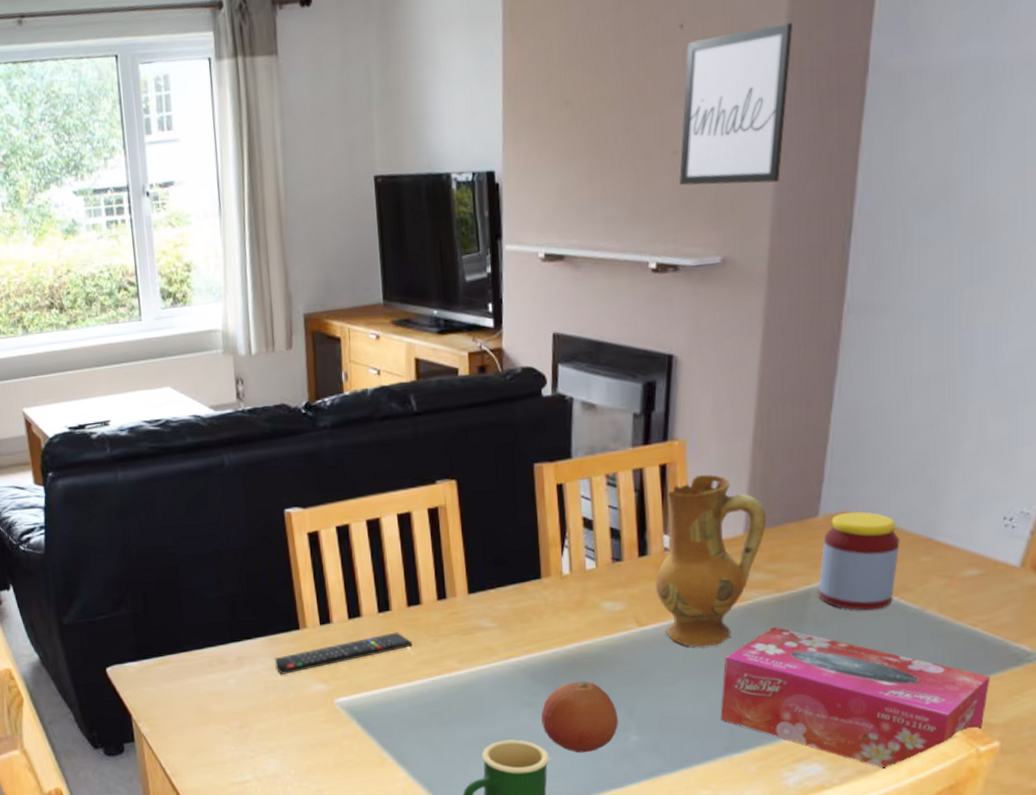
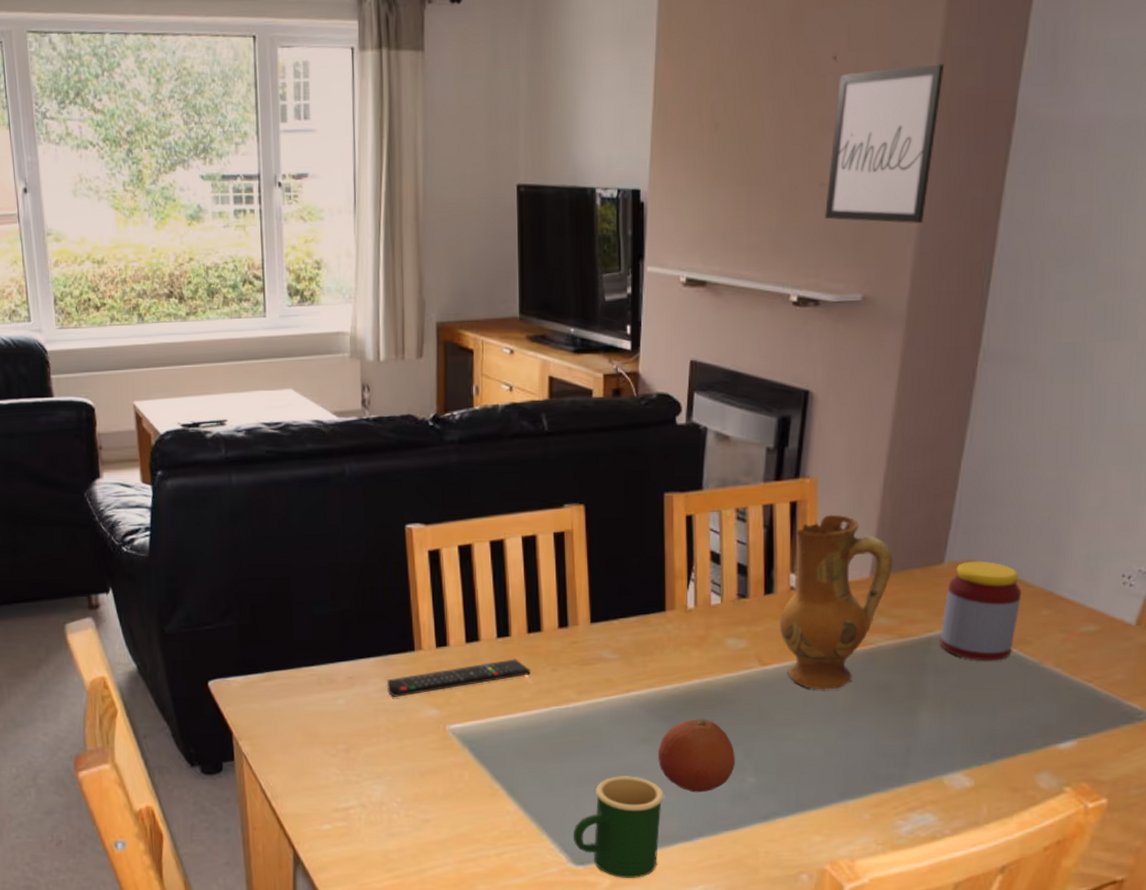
tissue box: present [720,626,990,770] -> none [837,672,1102,822]

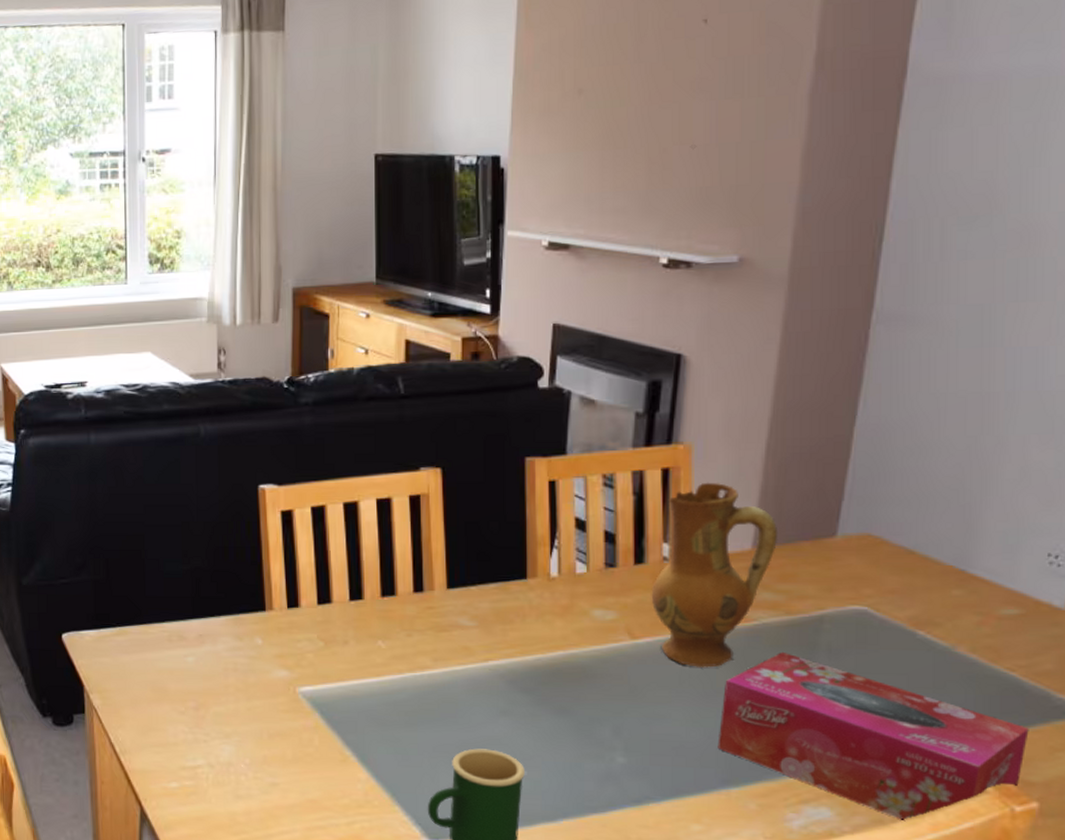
remote control: present [386,659,530,697] -> none [236,622,384,657]
fruit: present [658,719,735,793] -> none [519,692,603,771]
wall art: present [825,63,945,223] -> none [697,22,826,183]
tissue box: none [837,672,1102,822] -> present [717,651,1029,822]
jar: present [940,560,1022,661] -> none [833,534,928,644]

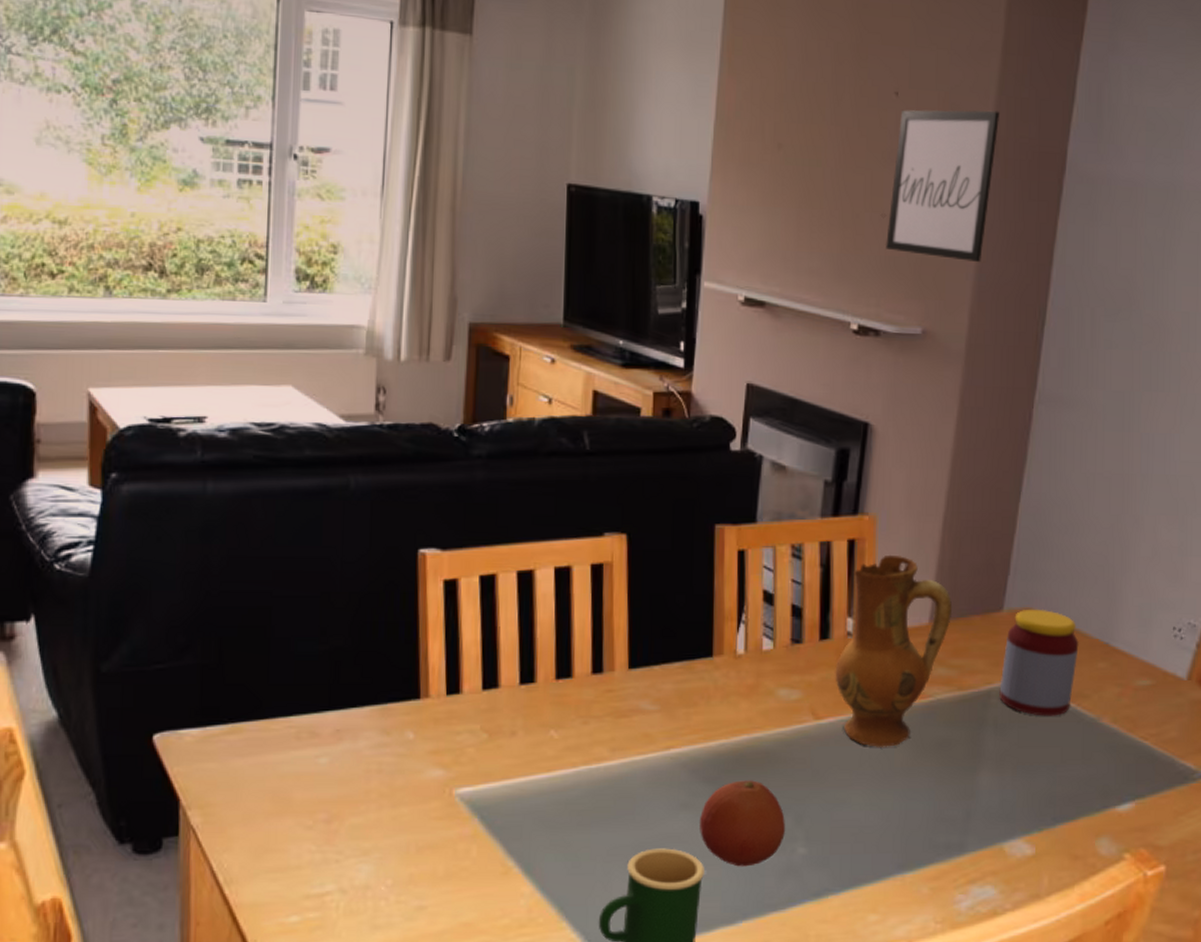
fruit: none [519,692,603,771] -> present [700,780,785,867]
wall art: none [697,22,826,183] -> present [886,109,1000,262]
tissue box: present [717,651,1029,822] -> none [894,728,1158,894]
jar: none [833,534,928,644] -> present [999,609,1079,716]

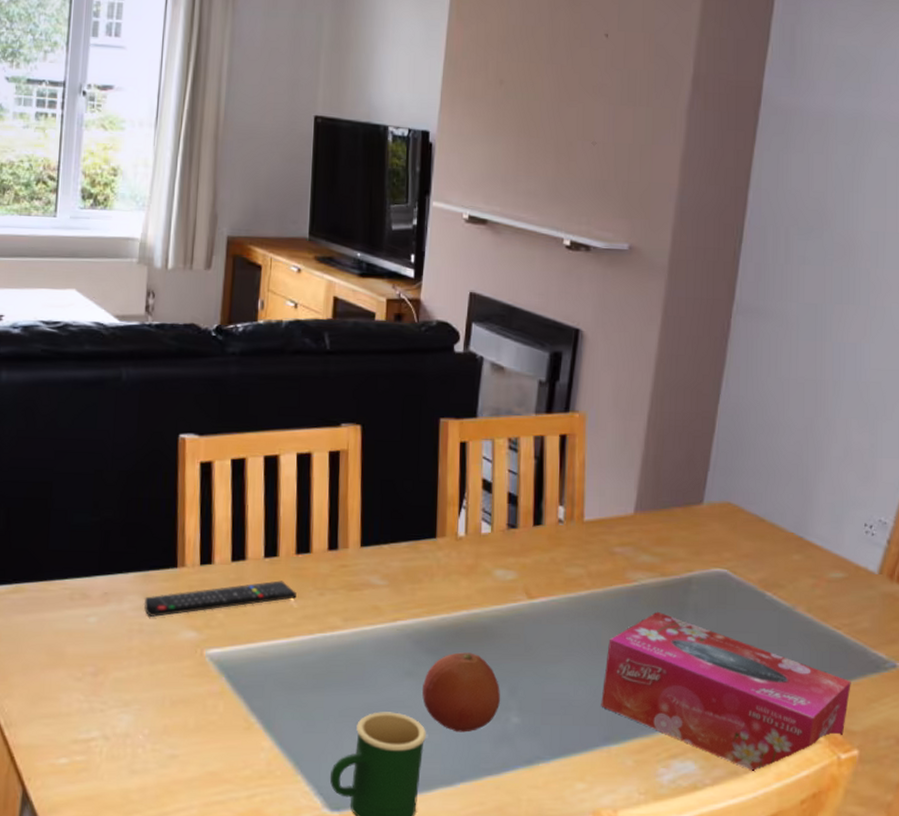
remote control: none [382,709,557,754] -> present [144,580,296,617]
ceramic jug: present [835,554,953,747] -> none [547,449,656,627]
wall art: present [886,109,1000,262] -> none [596,49,701,185]
tissue box: none [894,728,1158,894] -> present [601,611,851,772]
jar: present [999,609,1079,716] -> none [699,503,775,604]

